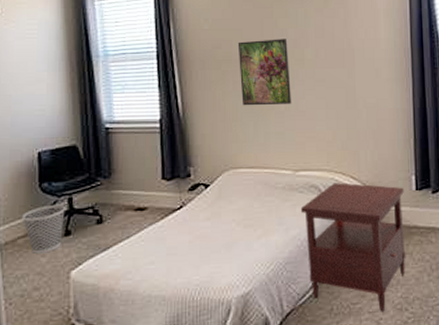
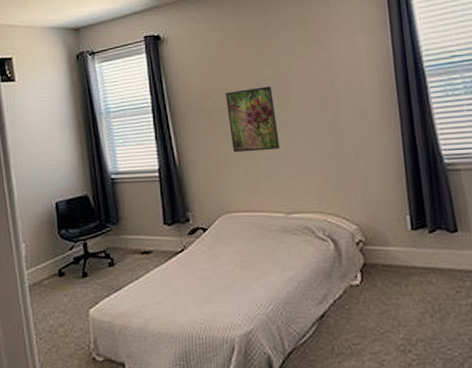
wastebasket: present [21,204,65,254] -> none [45,249,81,294]
side table: present [300,182,406,312] -> none [295,224,406,353]

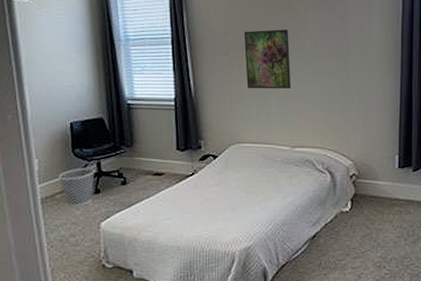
wastebasket: none [45,249,81,294] -> present [58,167,95,207]

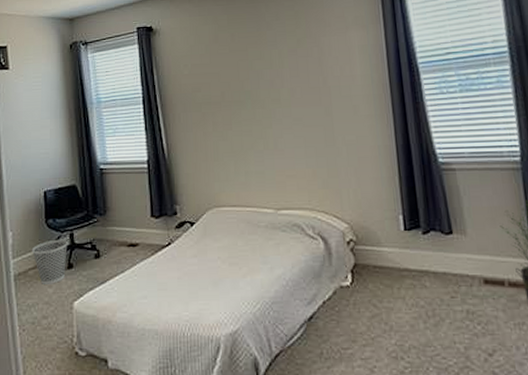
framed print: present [244,29,292,89] -> none [216,79,271,146]

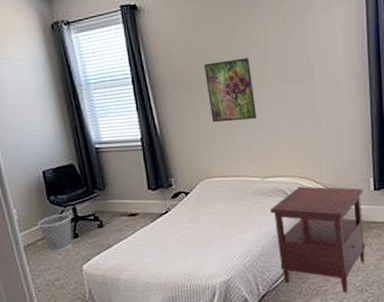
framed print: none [216,79,271,146] -> present [203,58,257,123]
side table: none [284,222,399,360] -> present [270,186,366,293]

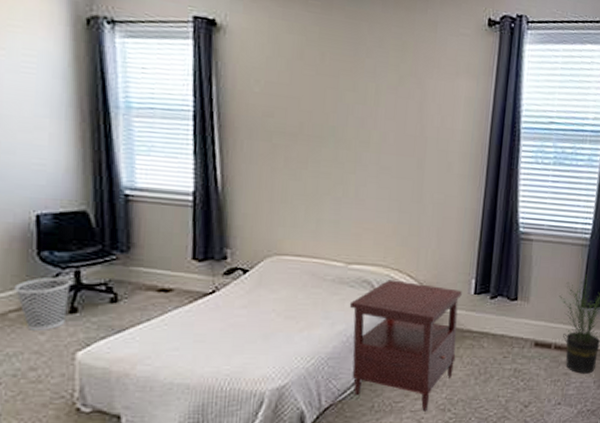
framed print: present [203,58,257,123] -> none [293,112,353,190]

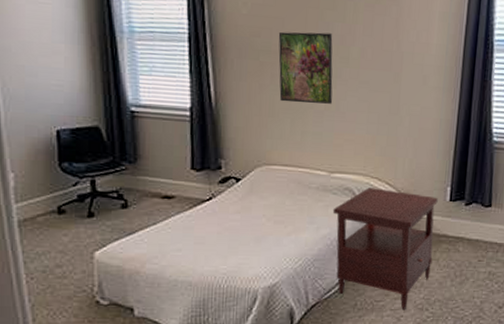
wastebasket: present [13,276,71,331] -> none [40,185,88,233]
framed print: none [293,112,353,190] -> present [278,31,333,104]

